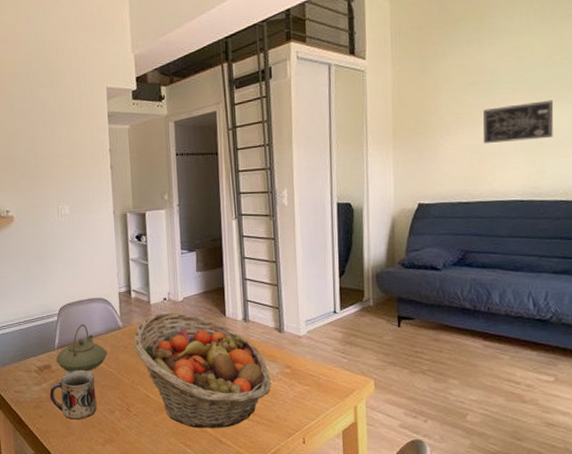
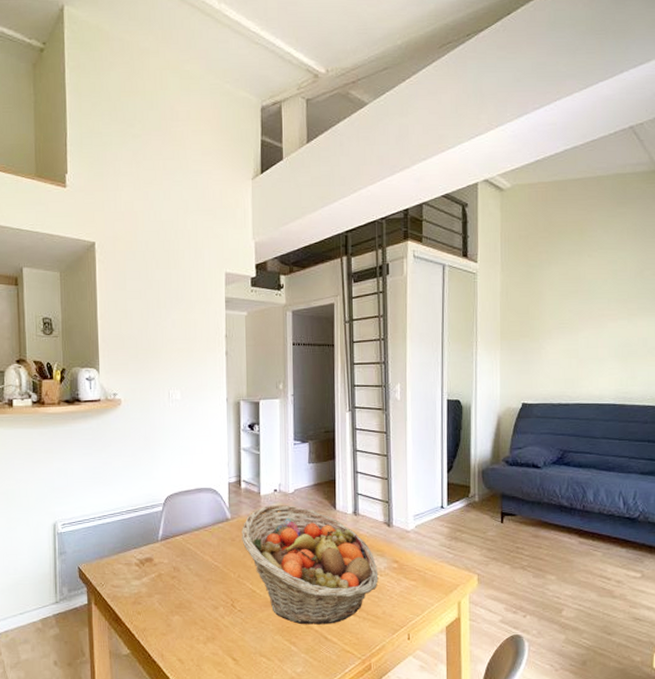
mug: present [49,369,97,419] -> none [150,563,200,616]
teapot: present [56,324,108,372] -> none [158,515,214,566]
wall art: present [483,100,554,143] -> none [581,312,643,349]

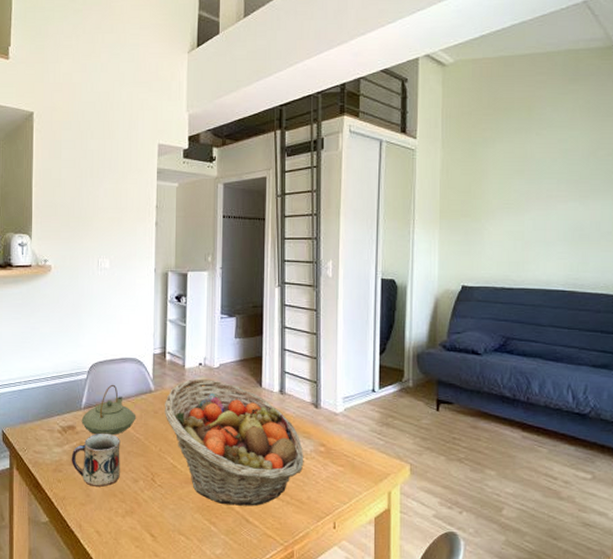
mug: none [150,563,200,616] -> present [71,433,120,487]
teapot: none [158,515,214,566] -> present [81,384,137,436]

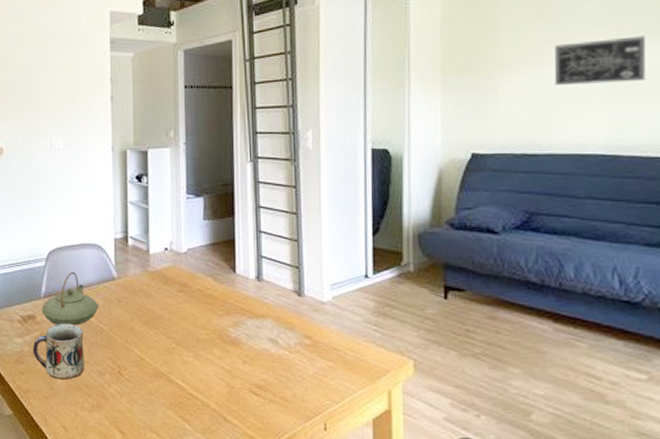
fruit basket: present [165,378,304,506] -> none [129,264,287,404]
wall art: none [527,194,597,231] -> present [554,36,646,85]

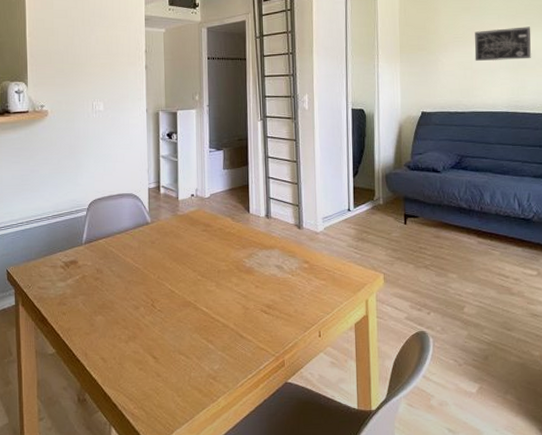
mug: present [32,323,85,380] -> none [74,265,122,316]
teapot: present [41,271,99,326] -> none [83,219,135,268]

